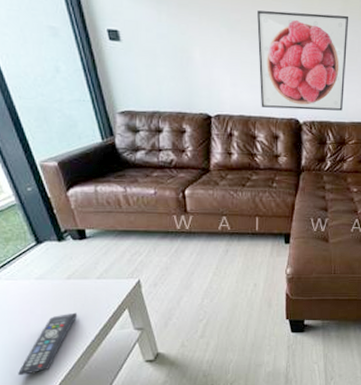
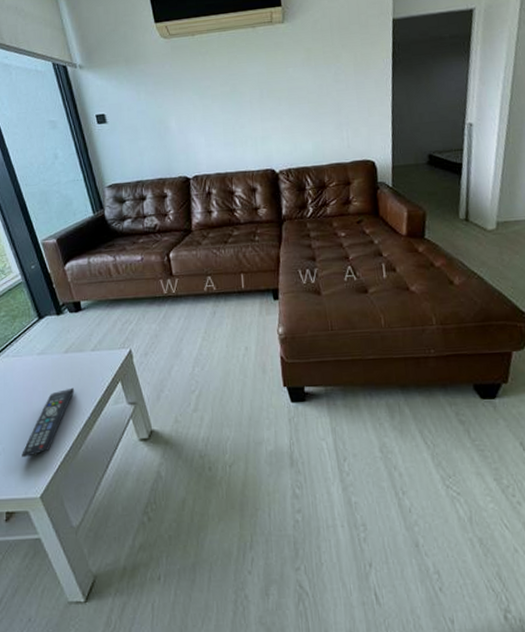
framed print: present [257,10,349,111] -> none [225,63,319,163]

